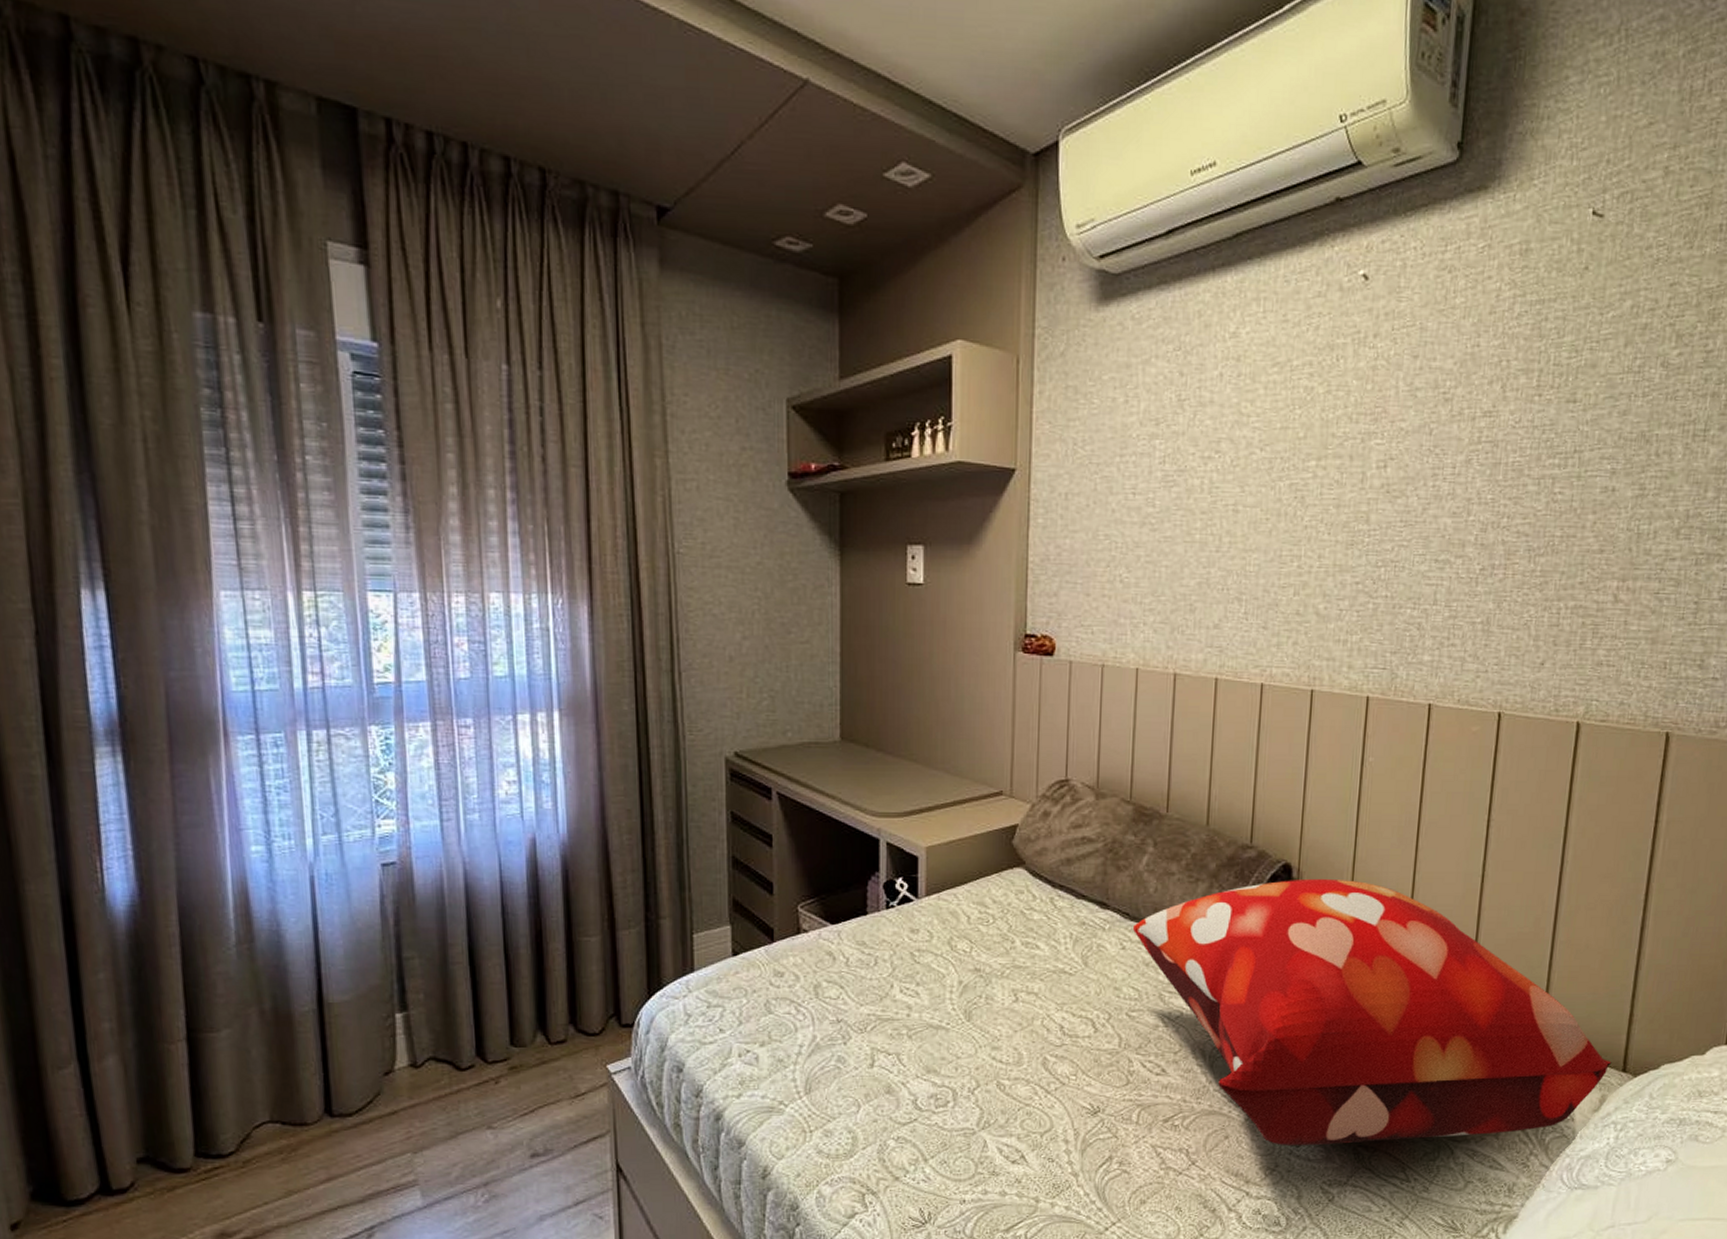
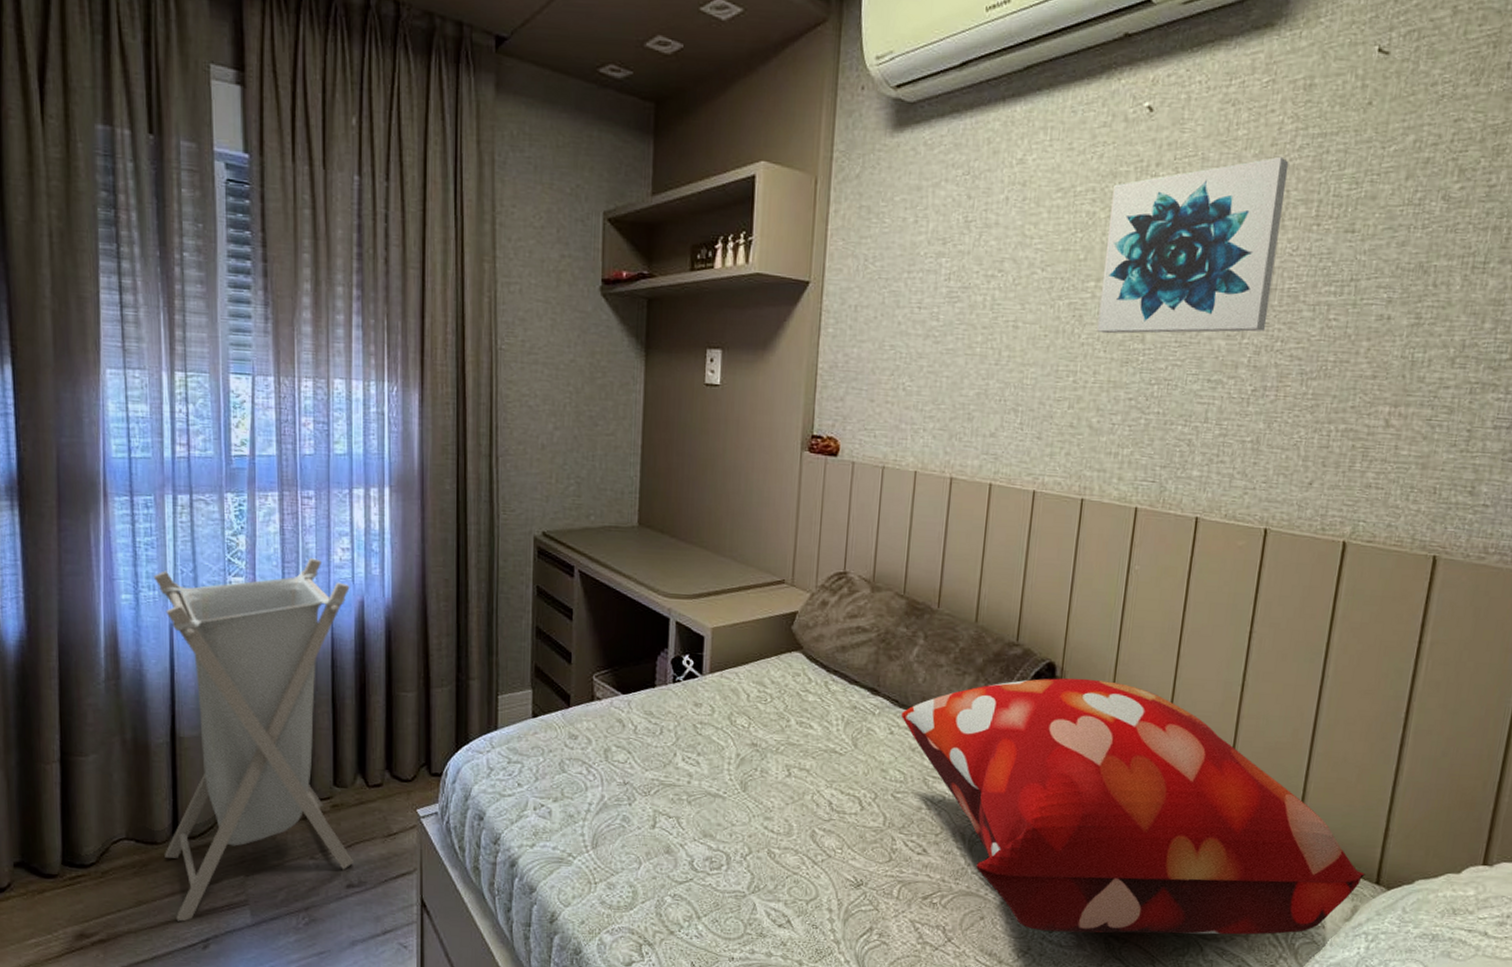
laundry hamper: none [288,794,537,1210] -> present [153,558,353,922]
wall art: none [1320,324,1508,515] -> present [1097,156,1289,334]

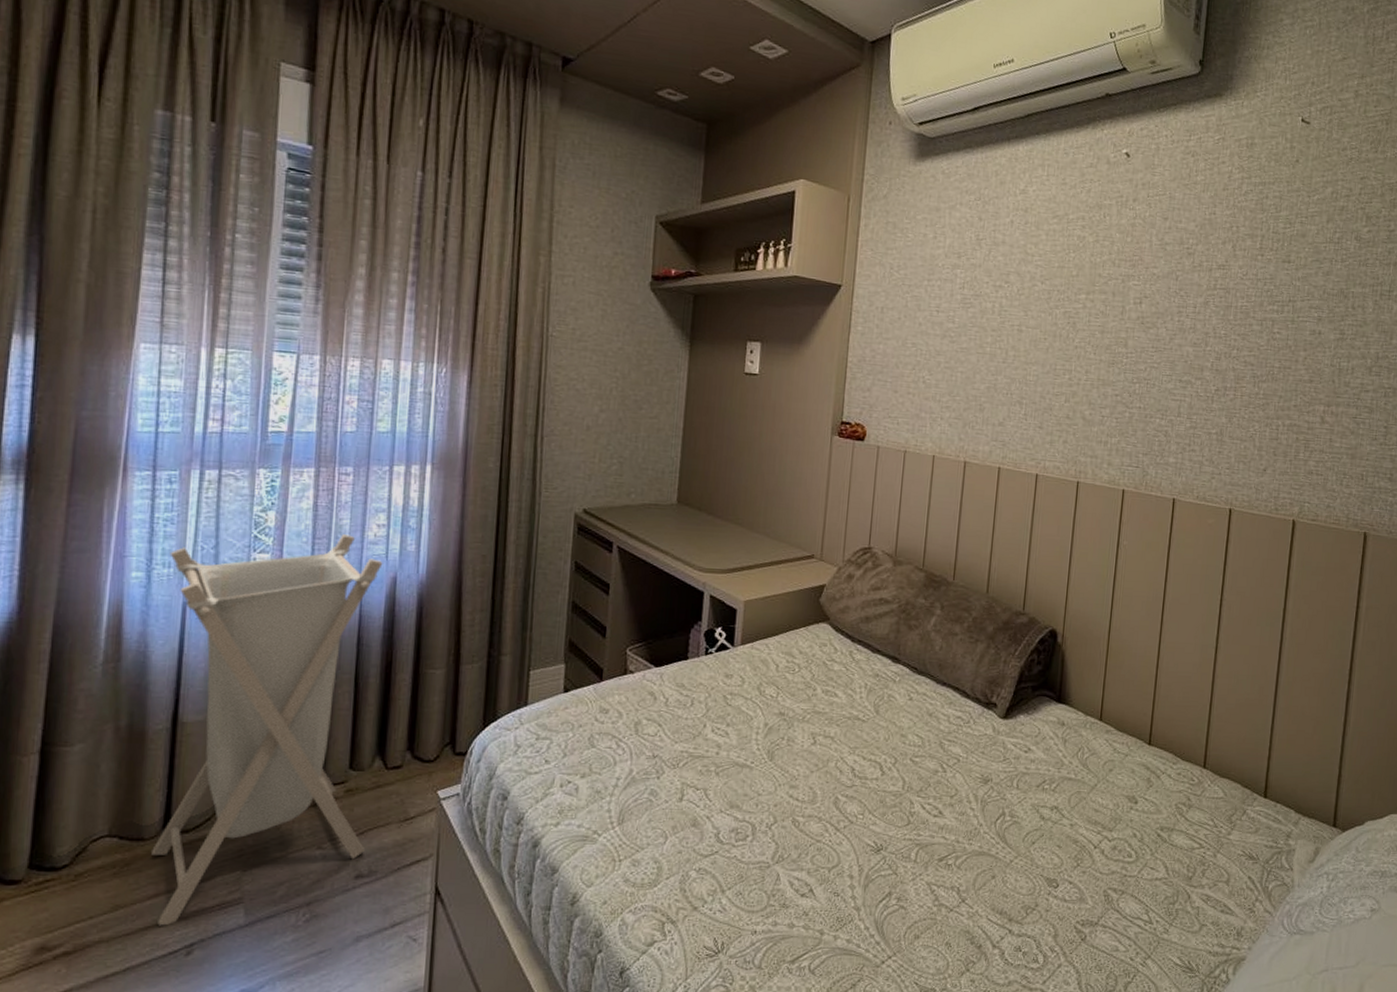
decorative pillow: present [900,677,1365,935] -> none [919,643,1324,887]
wall art: present [1097,156,1289,334] -> none [1088,199,1238,341]

